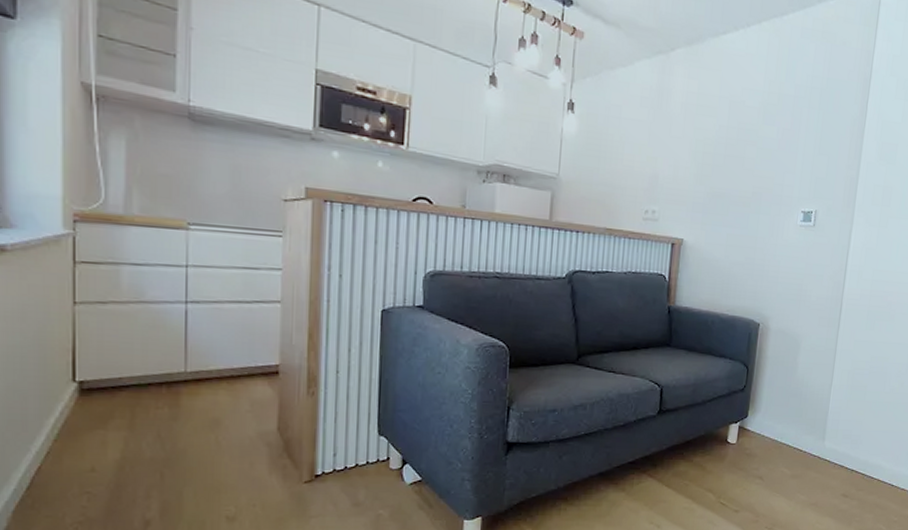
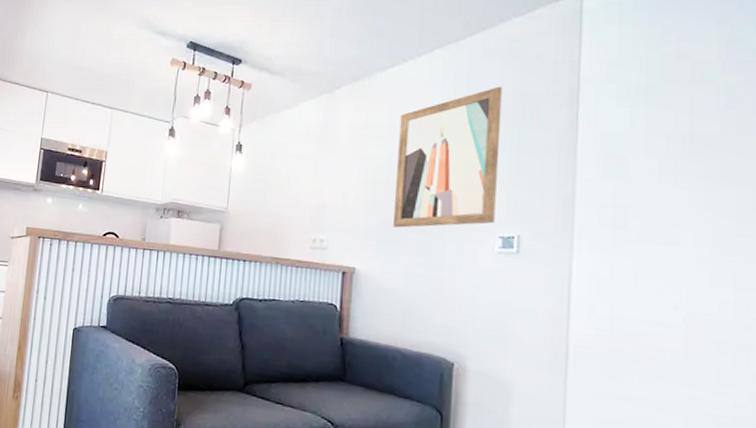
wall art: none [717,67,815,201] -> present [392,86,503,228]

